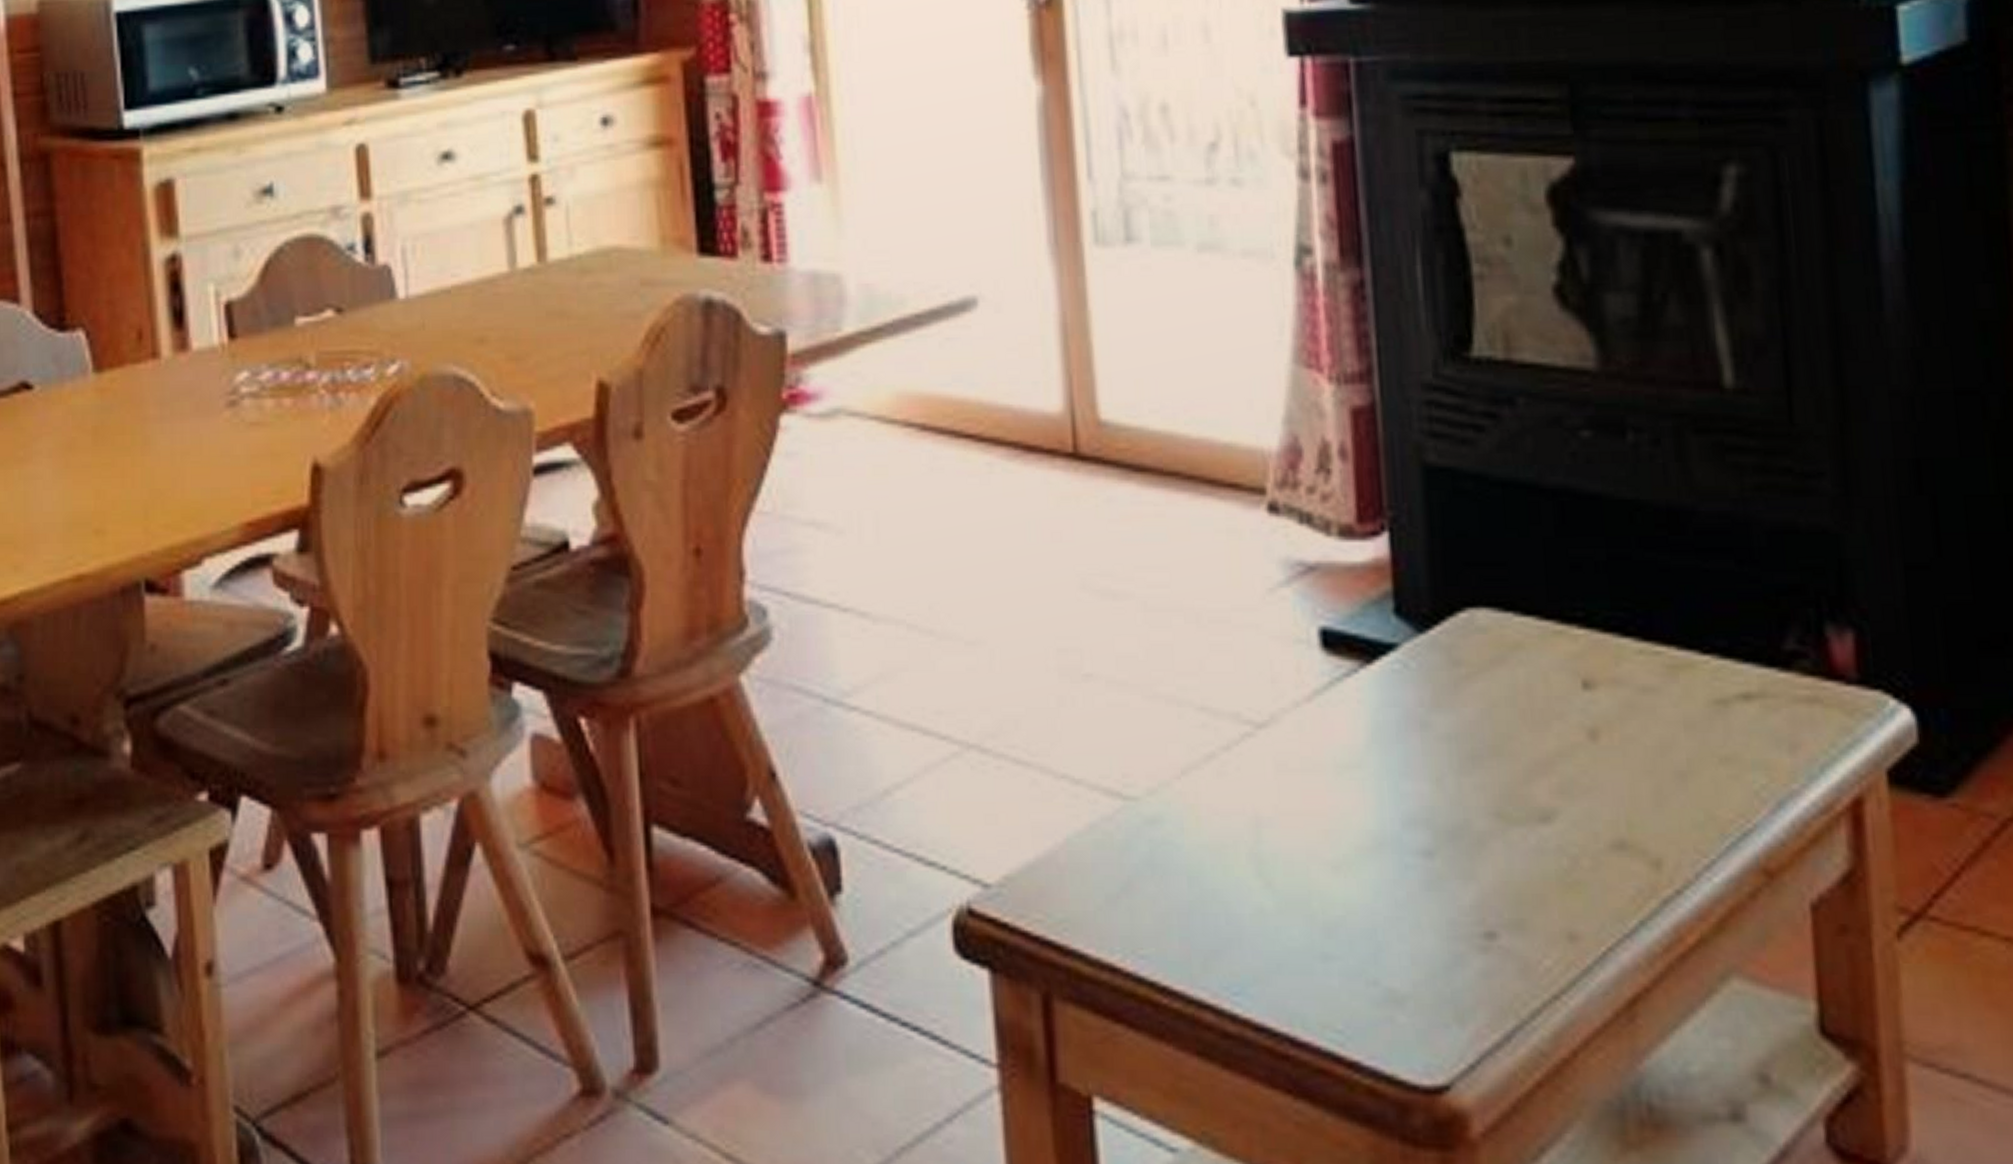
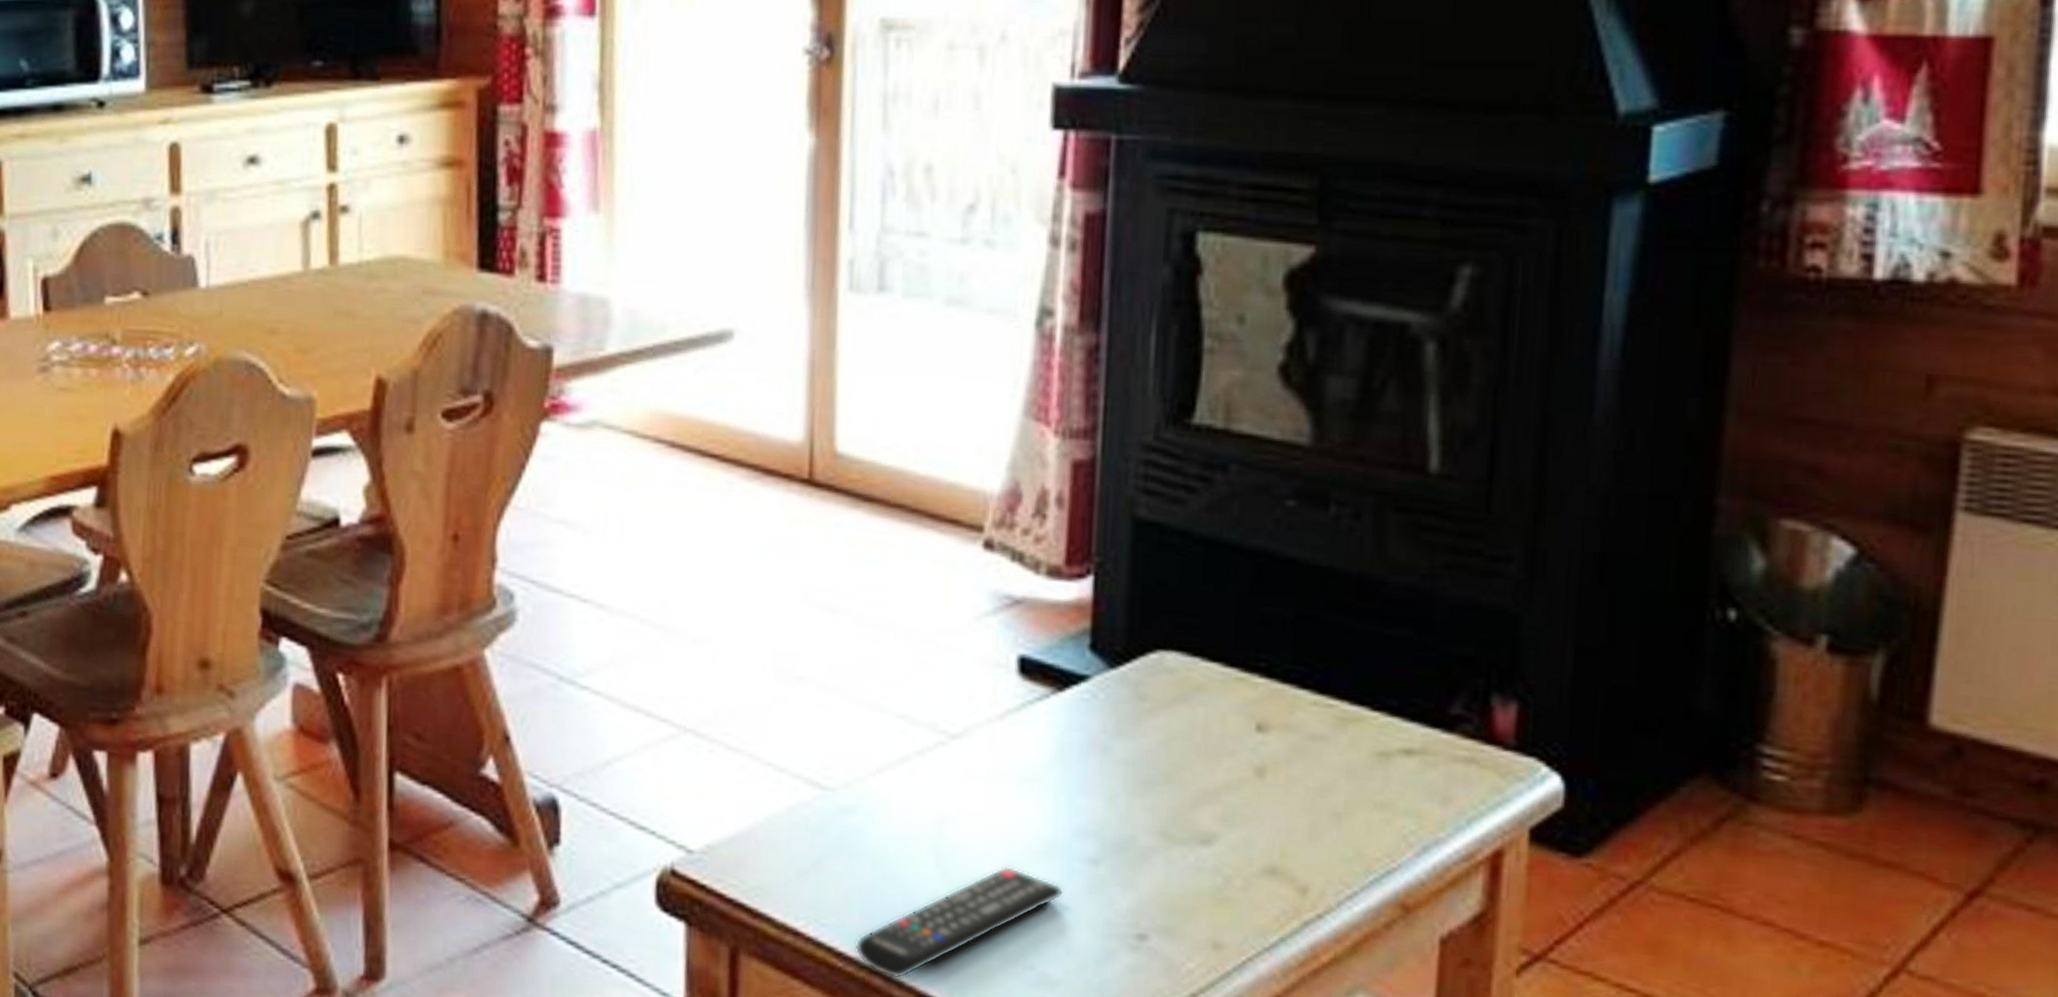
remote control: none [1179,867,1400,1013] -> present [855,865,1064,980]

